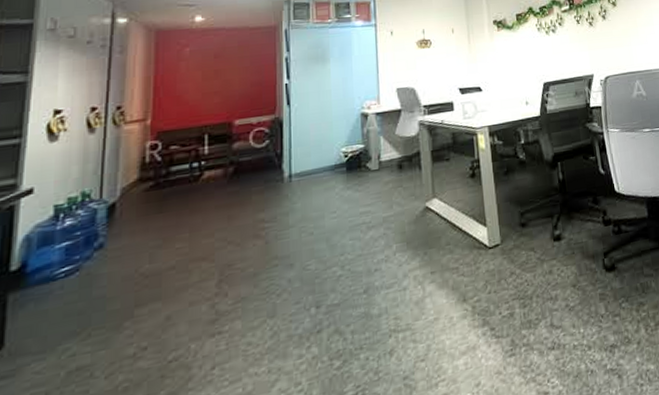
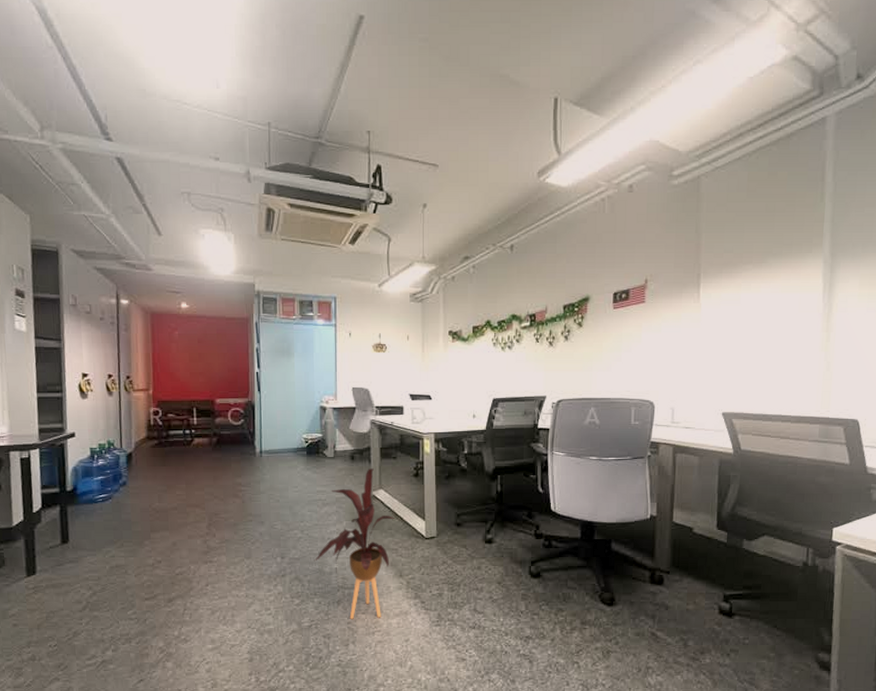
house plant: none [358,174,454,372] -> present [314,467,395,619]

